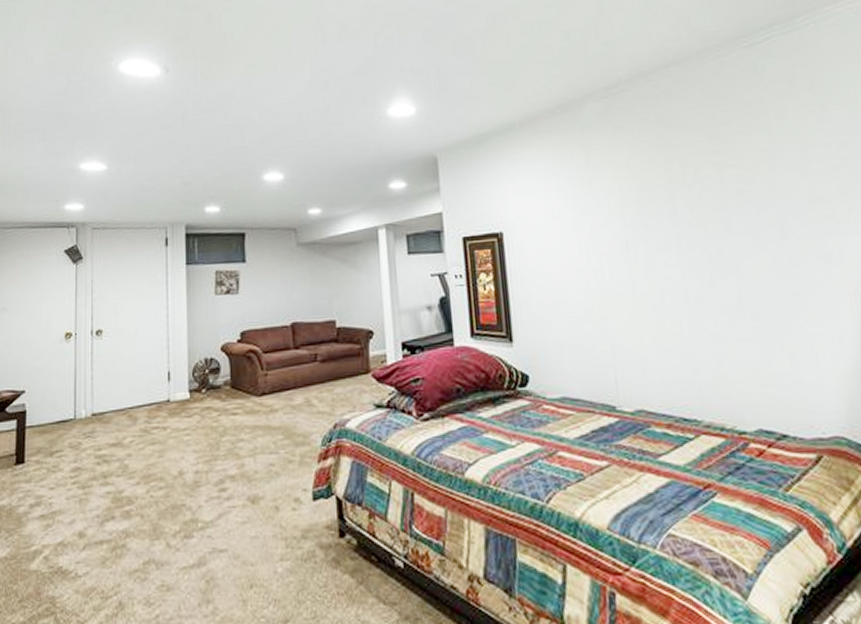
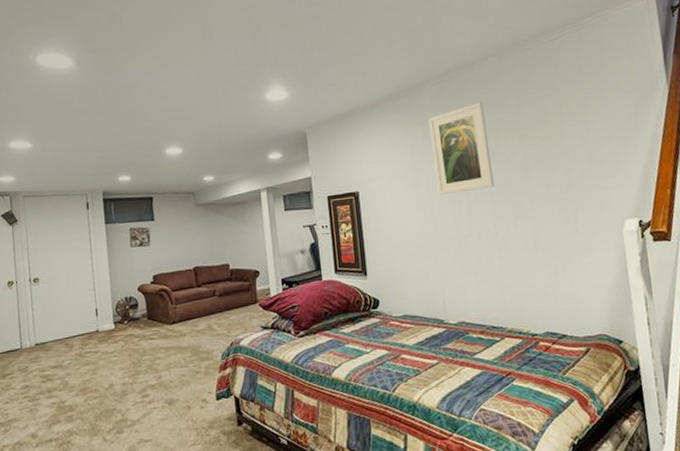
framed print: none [593,122,681,239] -> present [428,102,494,195]

